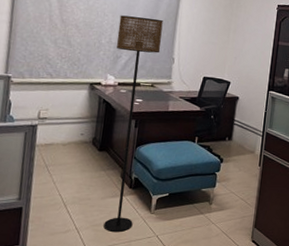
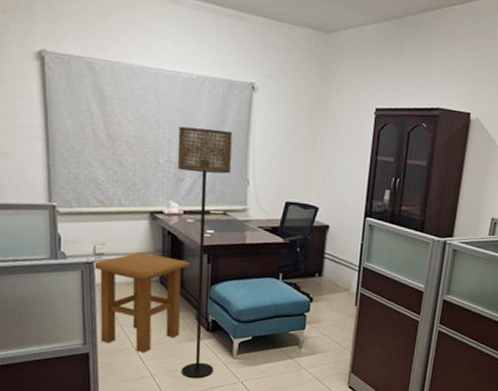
side table: none [34,117,121,207] -> present [93,252,191,352]

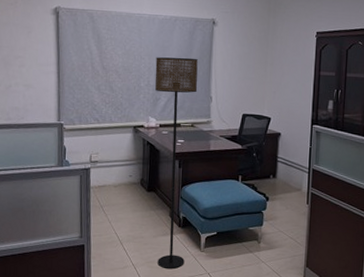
side table: present [93,252,191,352] -> none [89,160,166,245]

